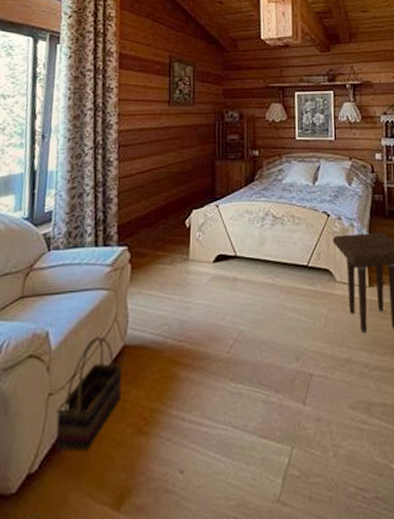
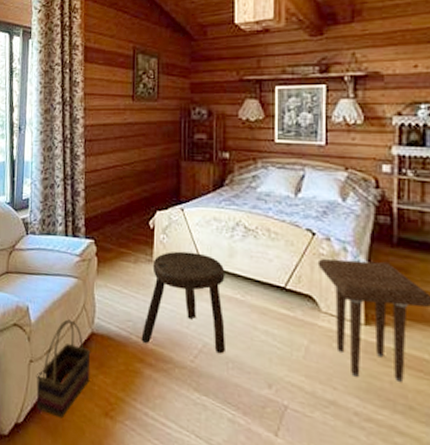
stool: none [177,245,258,344] -> present [141,251,225,354]

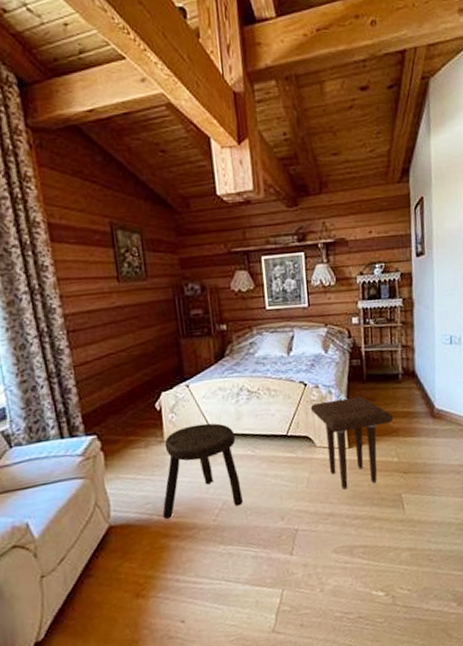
basket: present [36,319,91,419] -> none [51,521,115,620]

